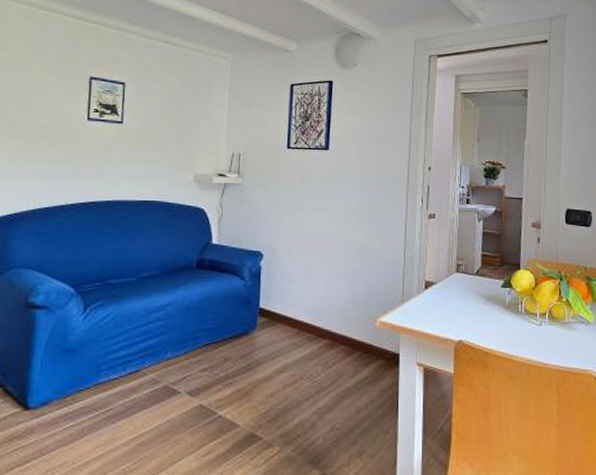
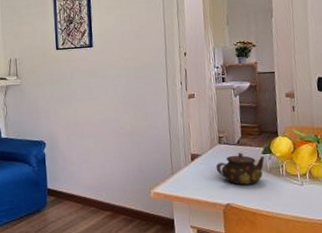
teapot: none [451,283,505,321] -> present [216,152,265,185]

